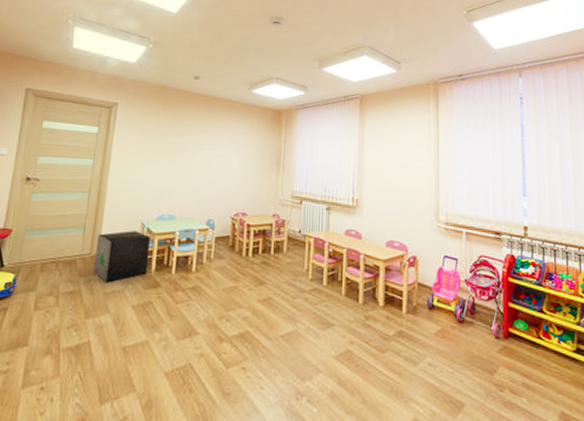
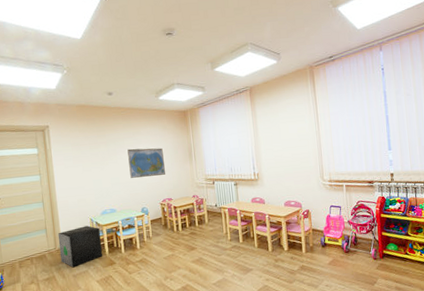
world map: none [201,144,246,183] -> present [127,148,165,178]

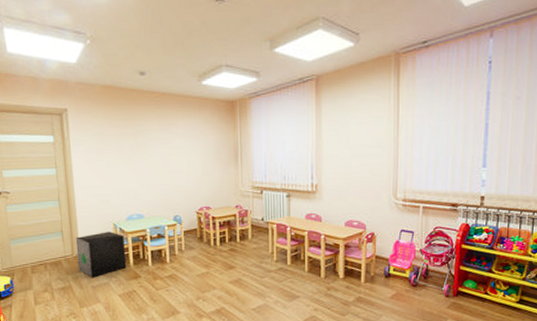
world map: present [127,148,165,178] -> none [160,143,204,179]

